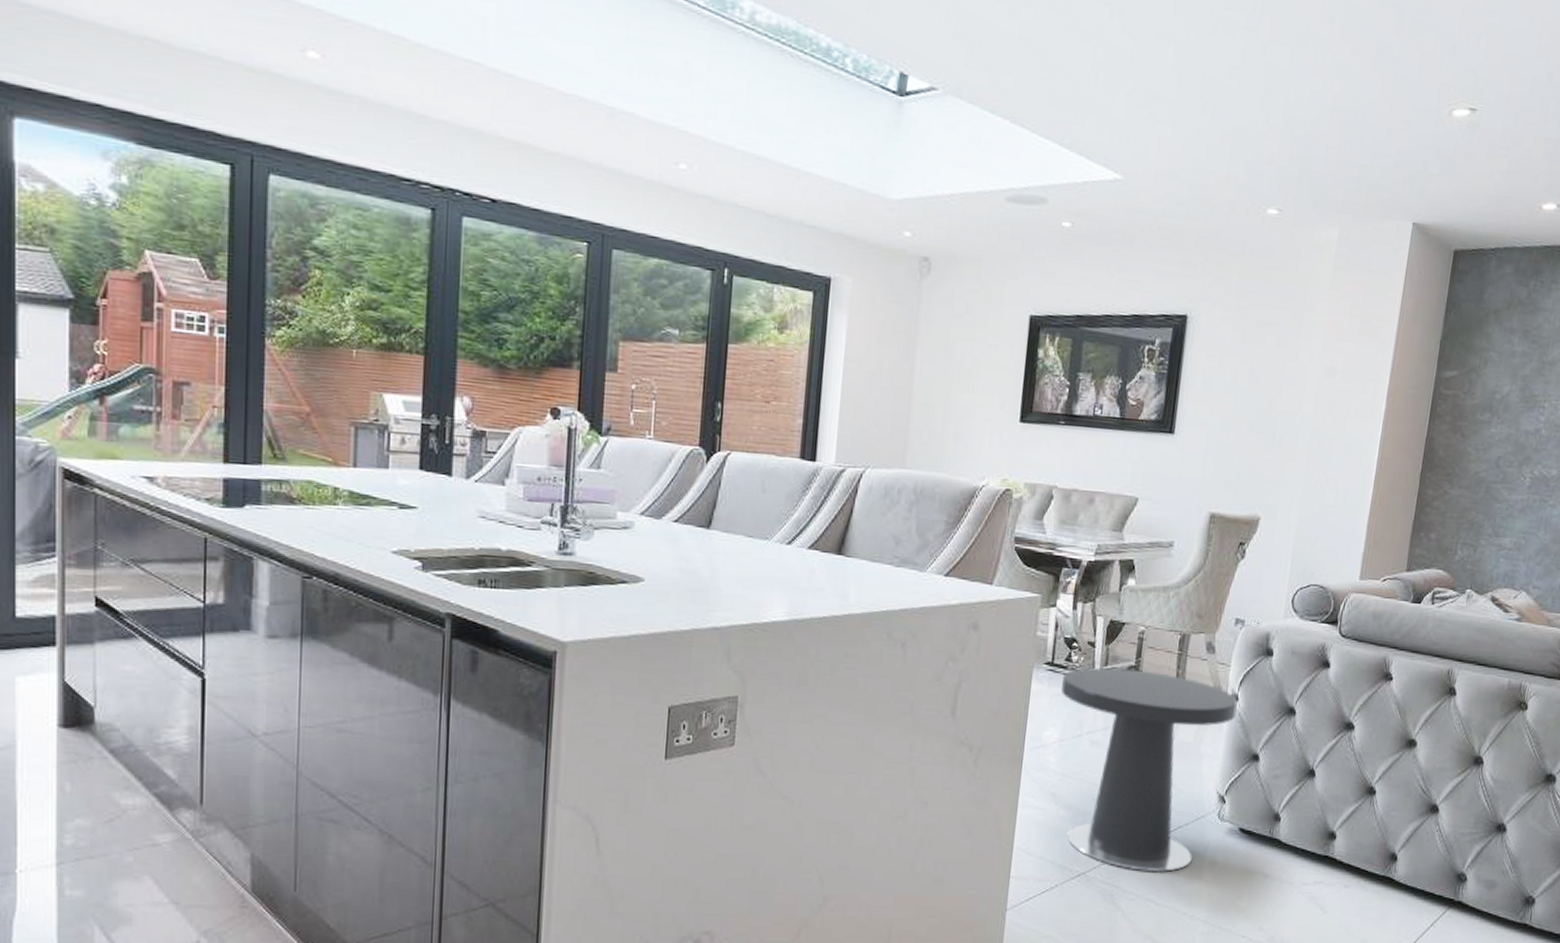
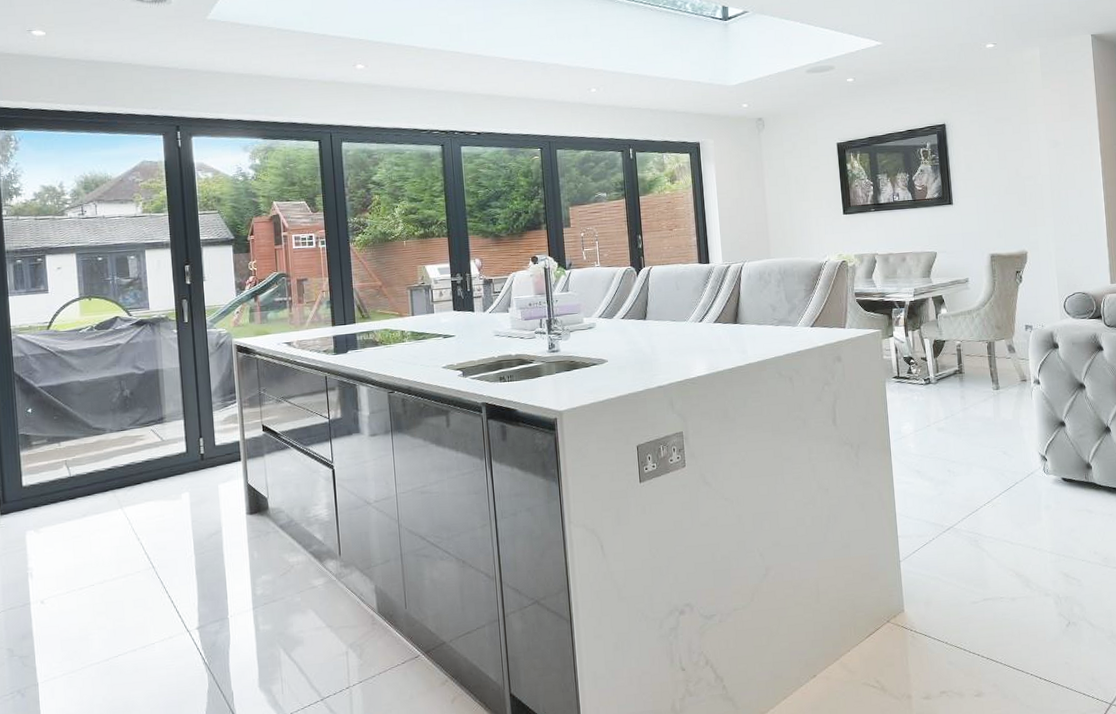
side table: present [1061,667,1238,873] -> none [908,372,1041,520]

